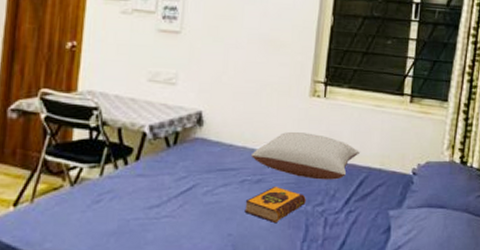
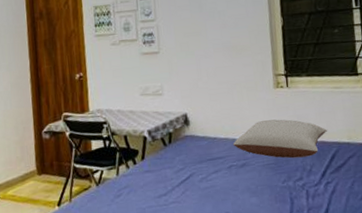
hardback book: present [244,186,306,222] -> none [235,167,287,199]

